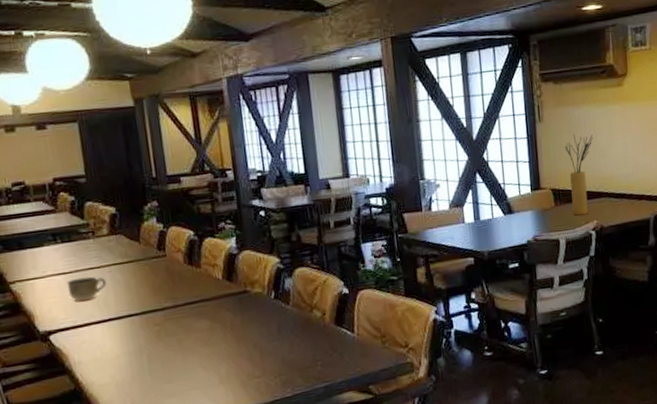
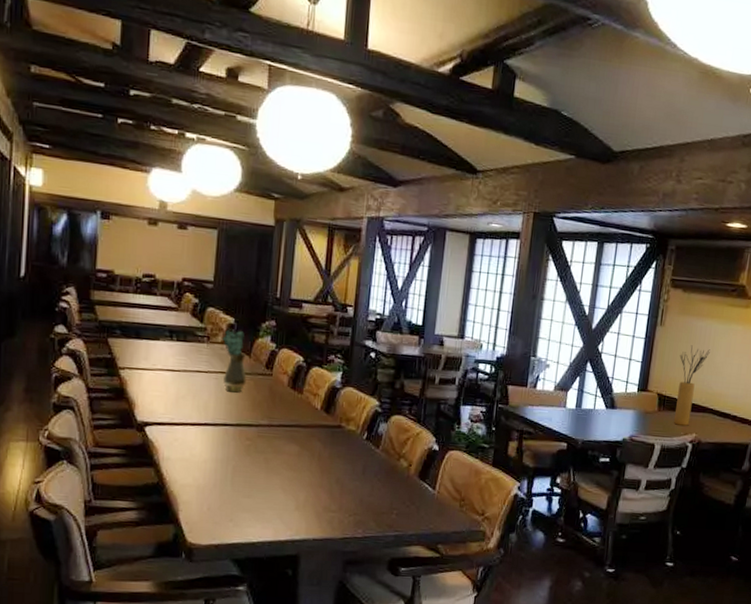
teacup: present [66,276,107,302] -> none [172,377,211,402]
vase: none [107,218,142,282] -> present [222,327,247,393]

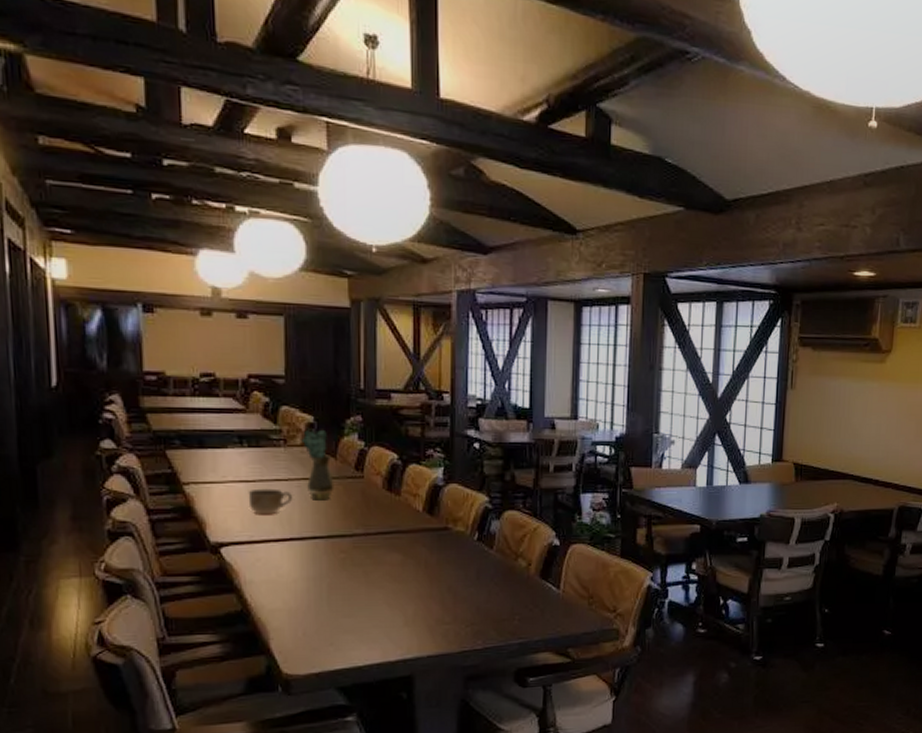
teacup: none [172,377,211,402] -> present [248,488,293,515]
vase: present [673,345,710,427] -> none [812,407,846,497]

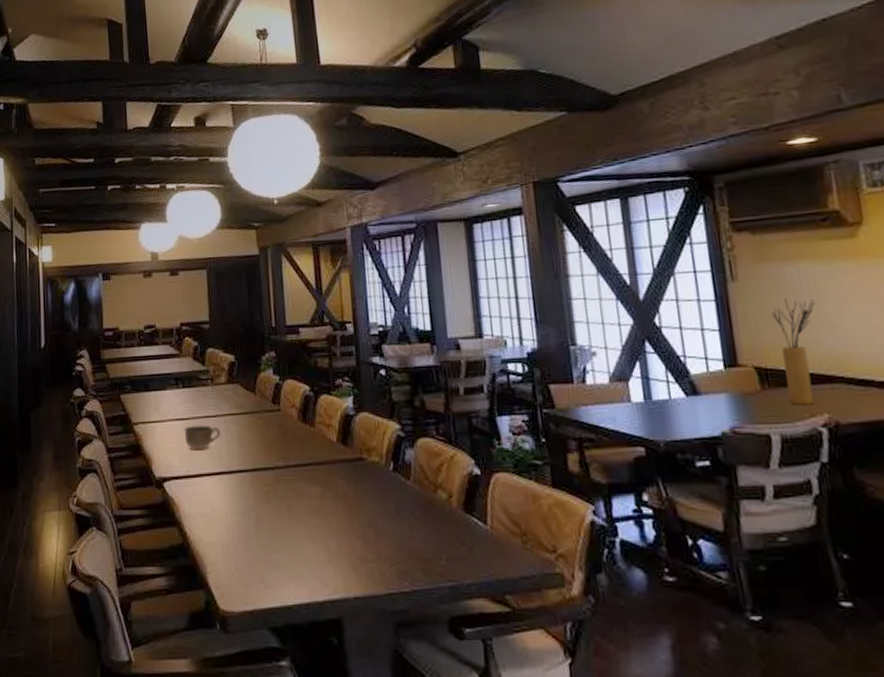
vase: present [301,427,334,500] -> none [225,366,256,435]
vase: none [812,407,846,497] -> present [771,298,815,406]

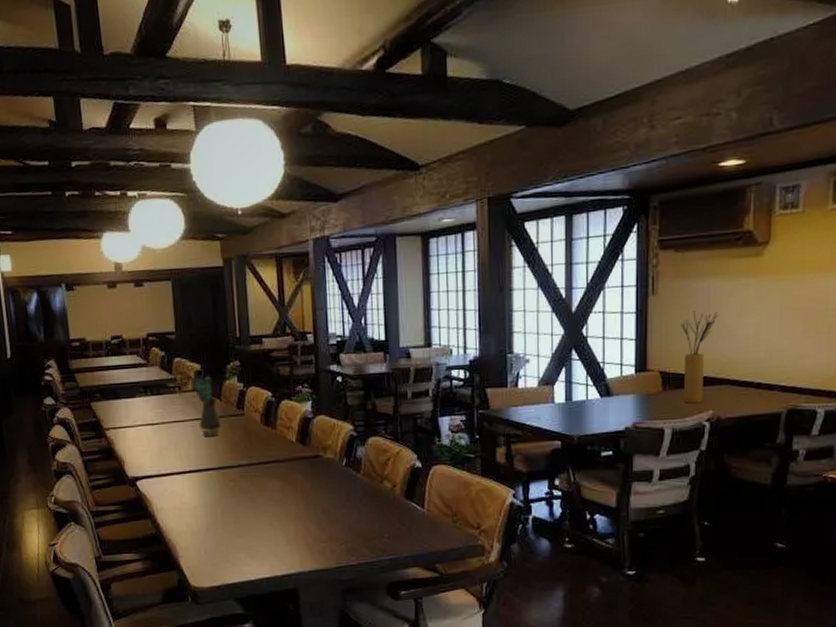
teacup: present [184,425,221,451] -> none [154,429,189,452]
vase: none [225,366,256,435] -> present [192,374,221,437]

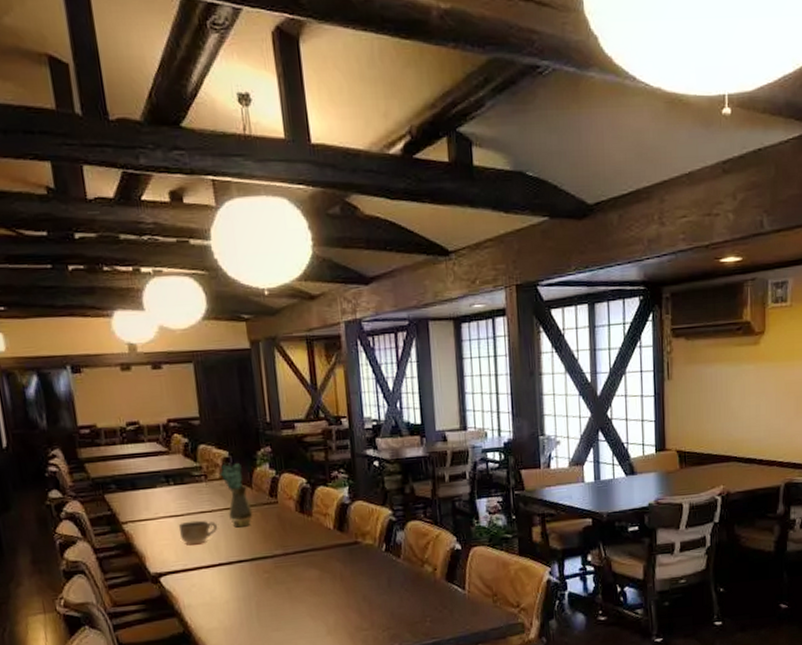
teacup: none [154,429,189,452] -> present [178,520,218,545]
vase: present [680,311,718,405] -> none [693,394,724,481]

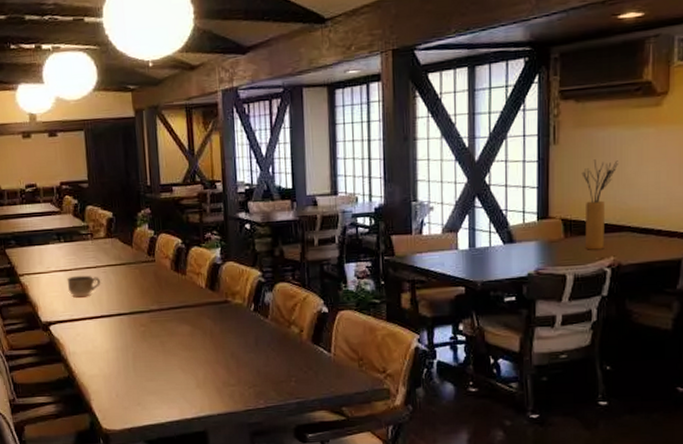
vase: present [220,462,253,528] -> none [104,222,133,283]
vase: none [693,394,724,481] -> present [581,159,618,251]

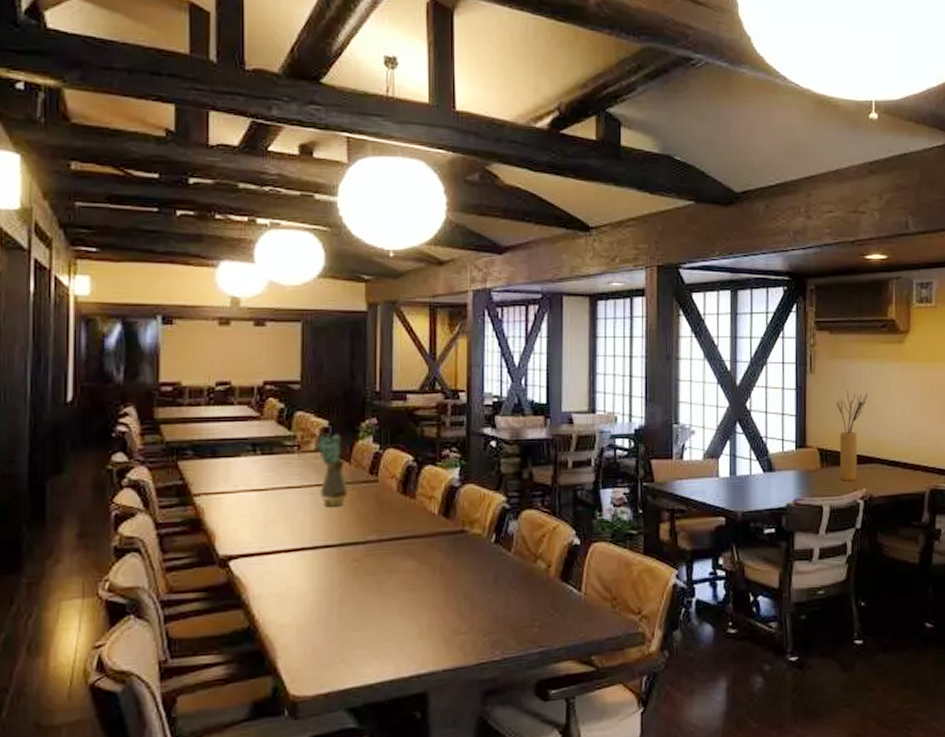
teacup: present [66,275,101,298] -> none [259,496,306,525]
vase: none [104,222,133,283] -> present [315,432,348,507]

